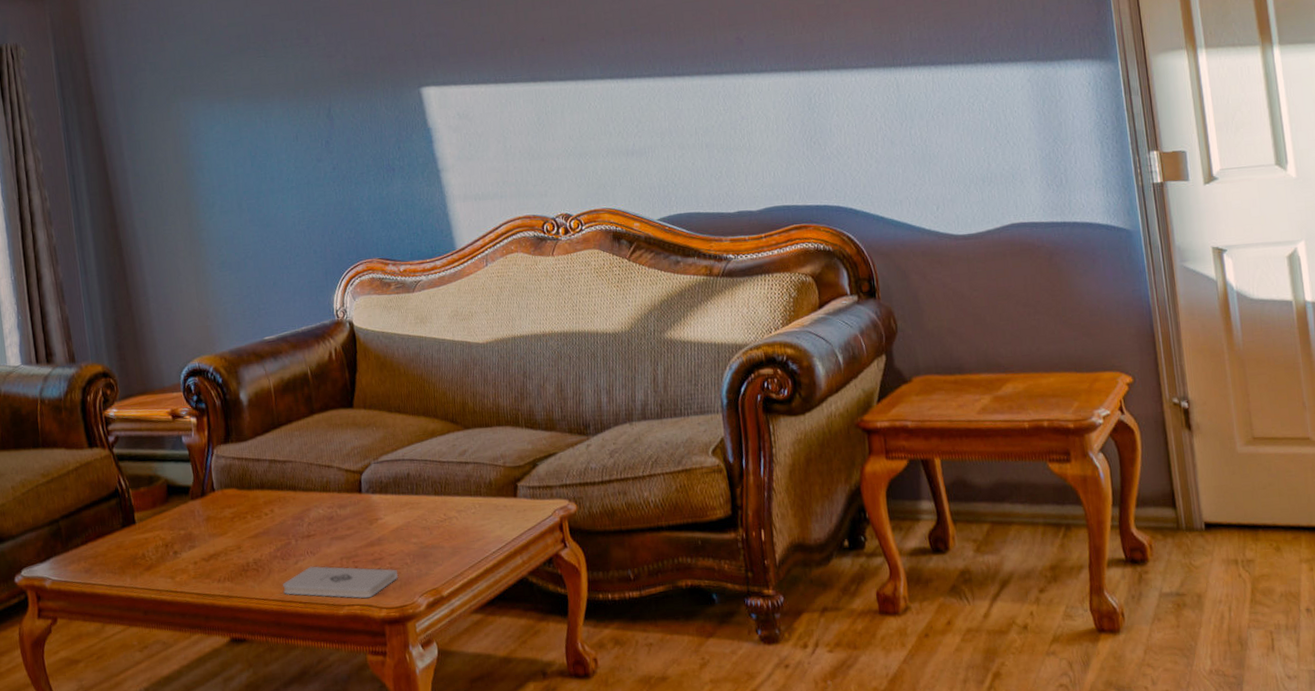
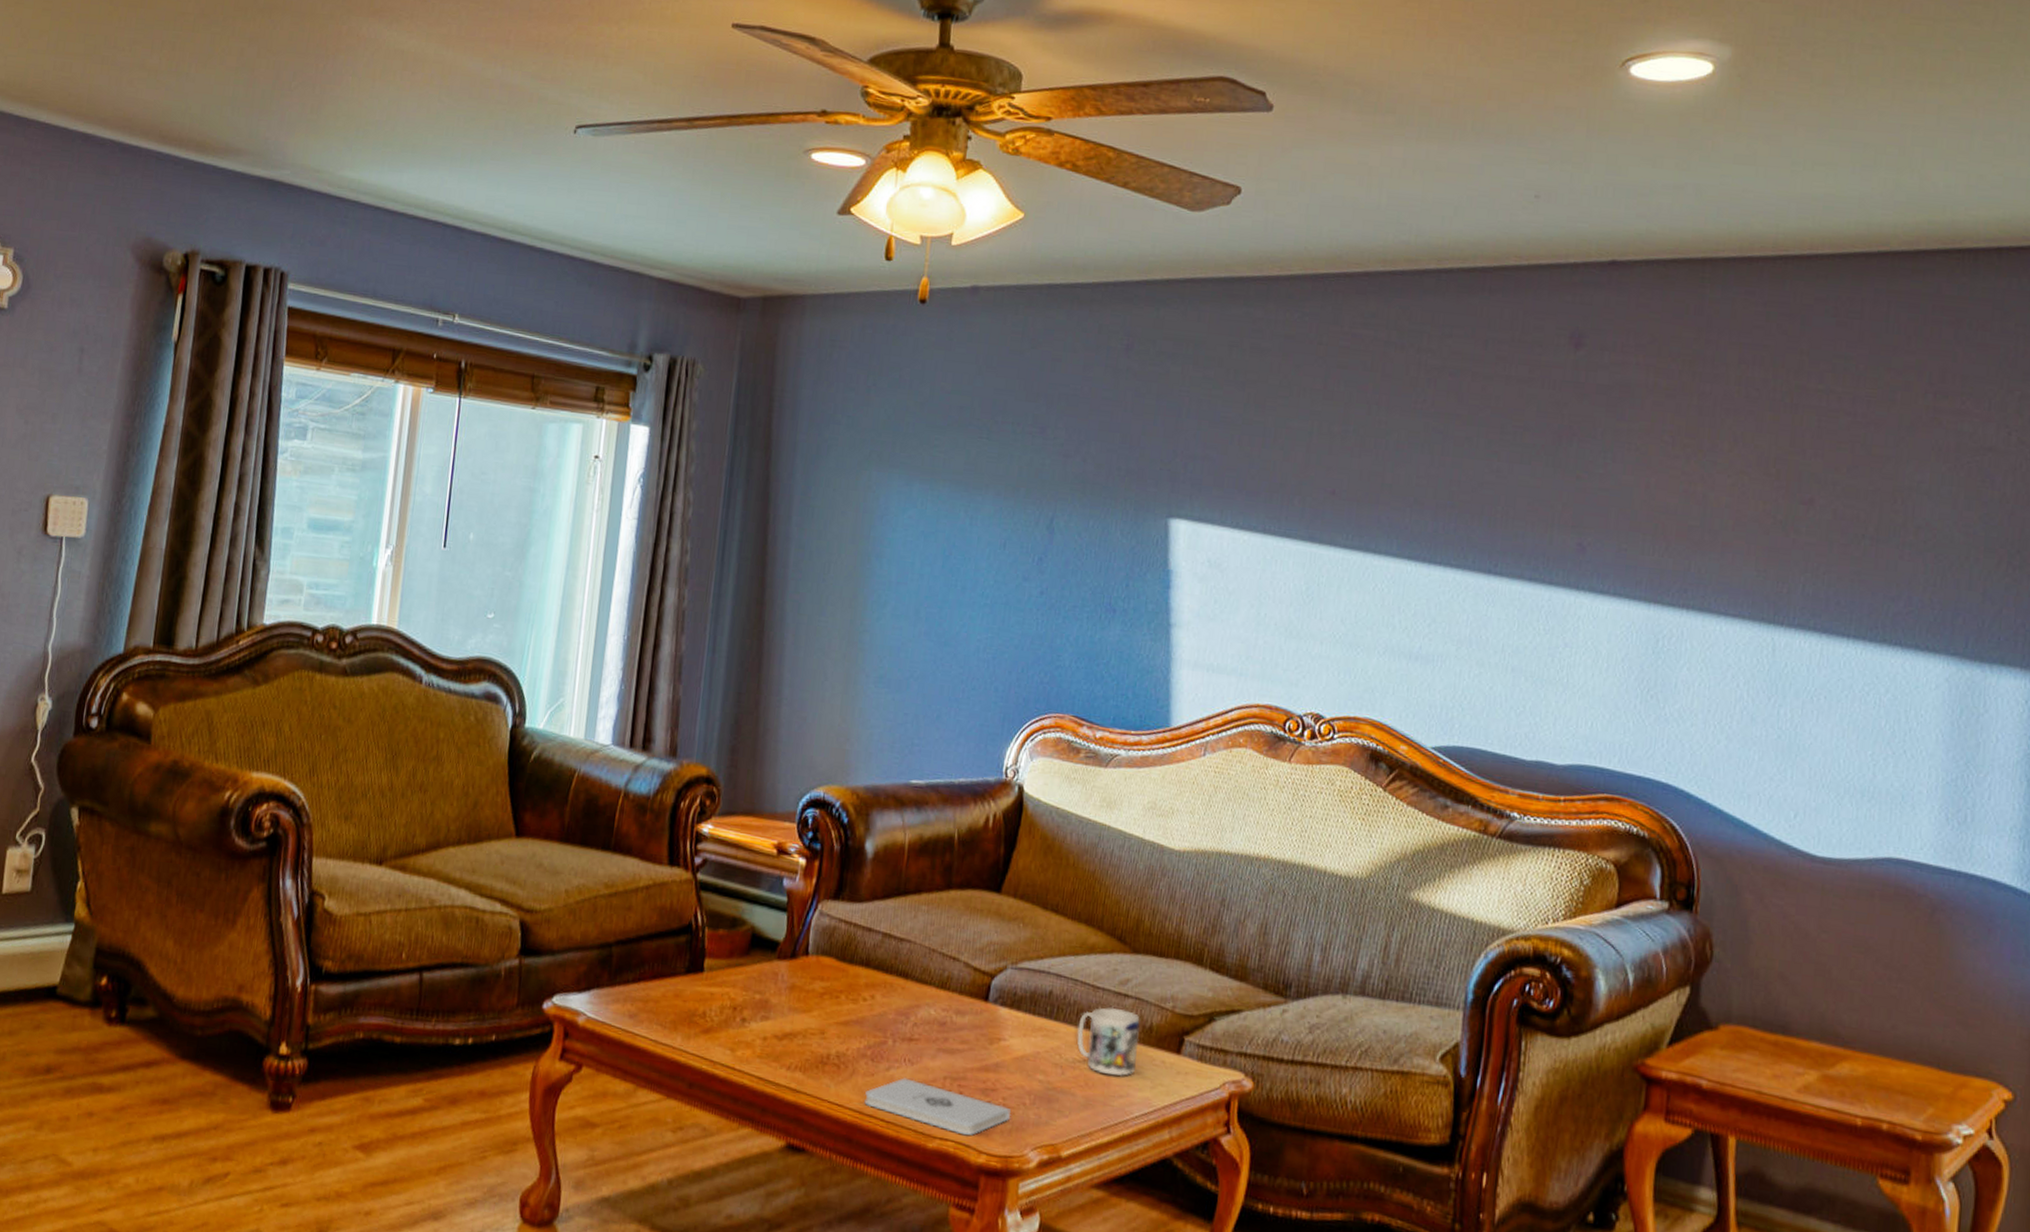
mug: none [434,474,485,526] -> present [1077,1007,1140,1077]

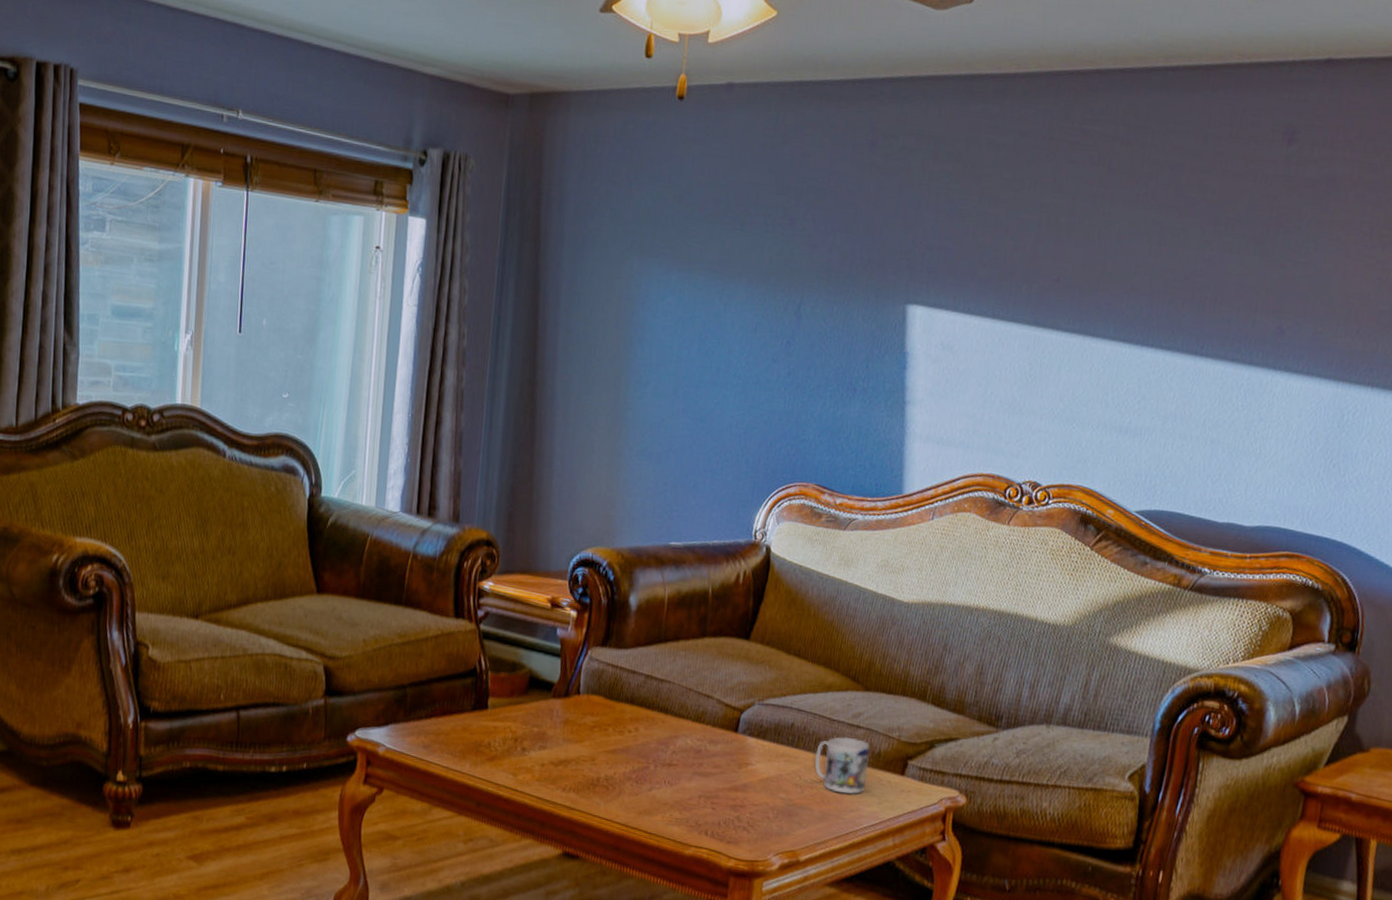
notepad: present [864,1077,1011,1136] -> none [630,796,757,844]

